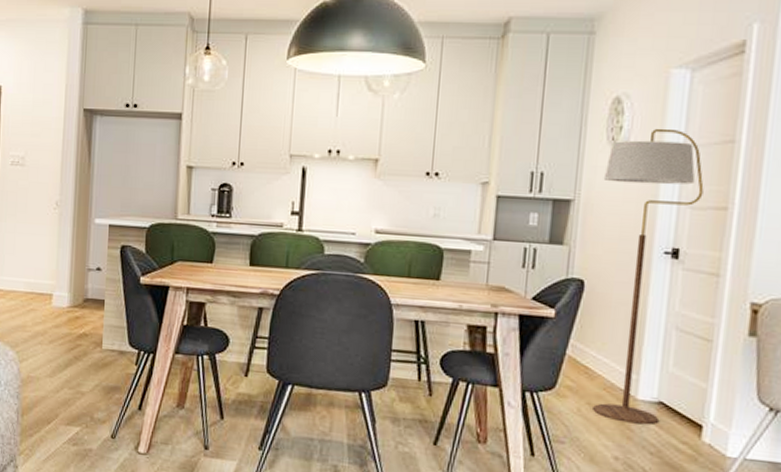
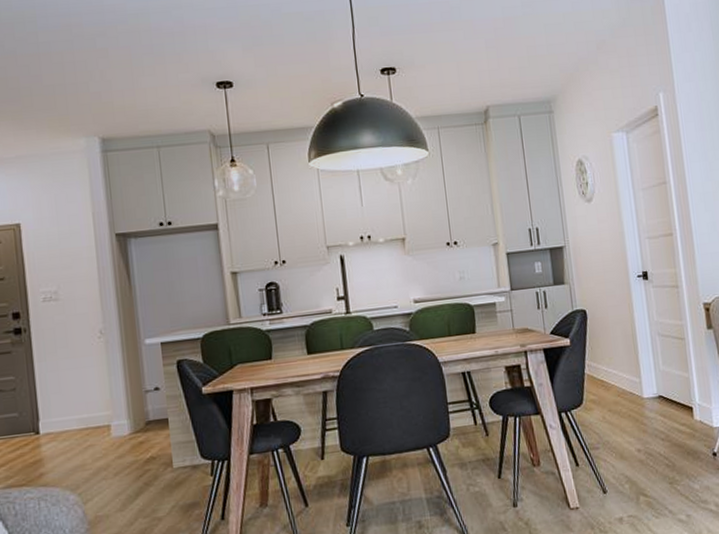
floor lamp: present [593,128,704,425] -> none [582,179,663,420]

